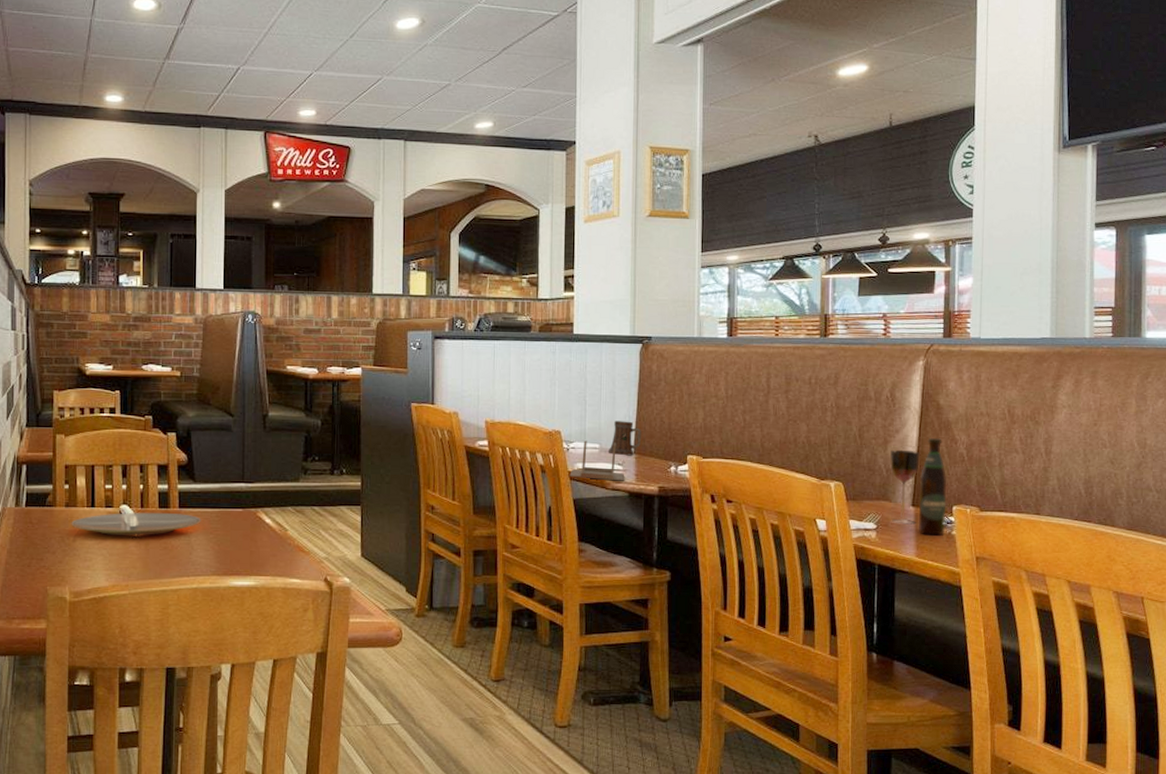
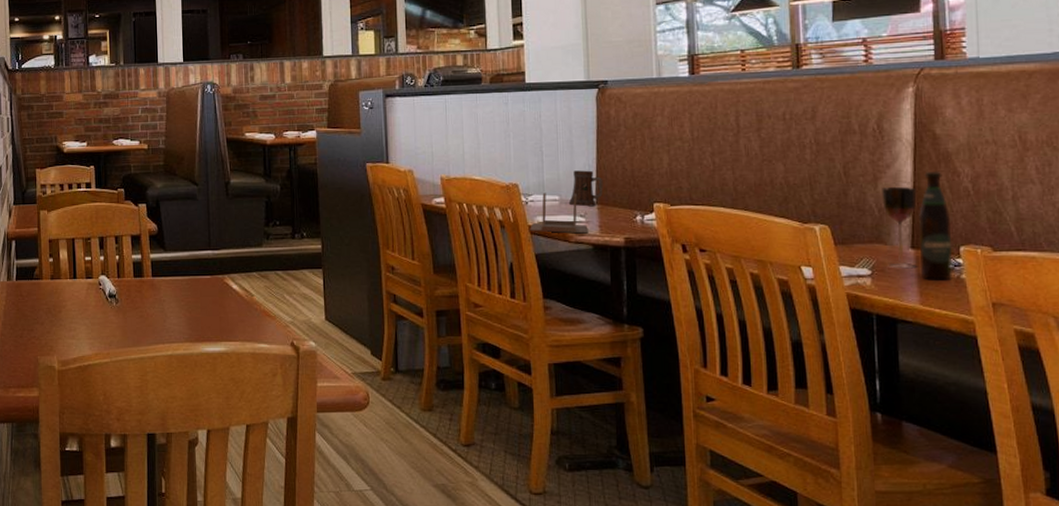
plate: present [71,512,201,536] -> none [56,281,173,306]

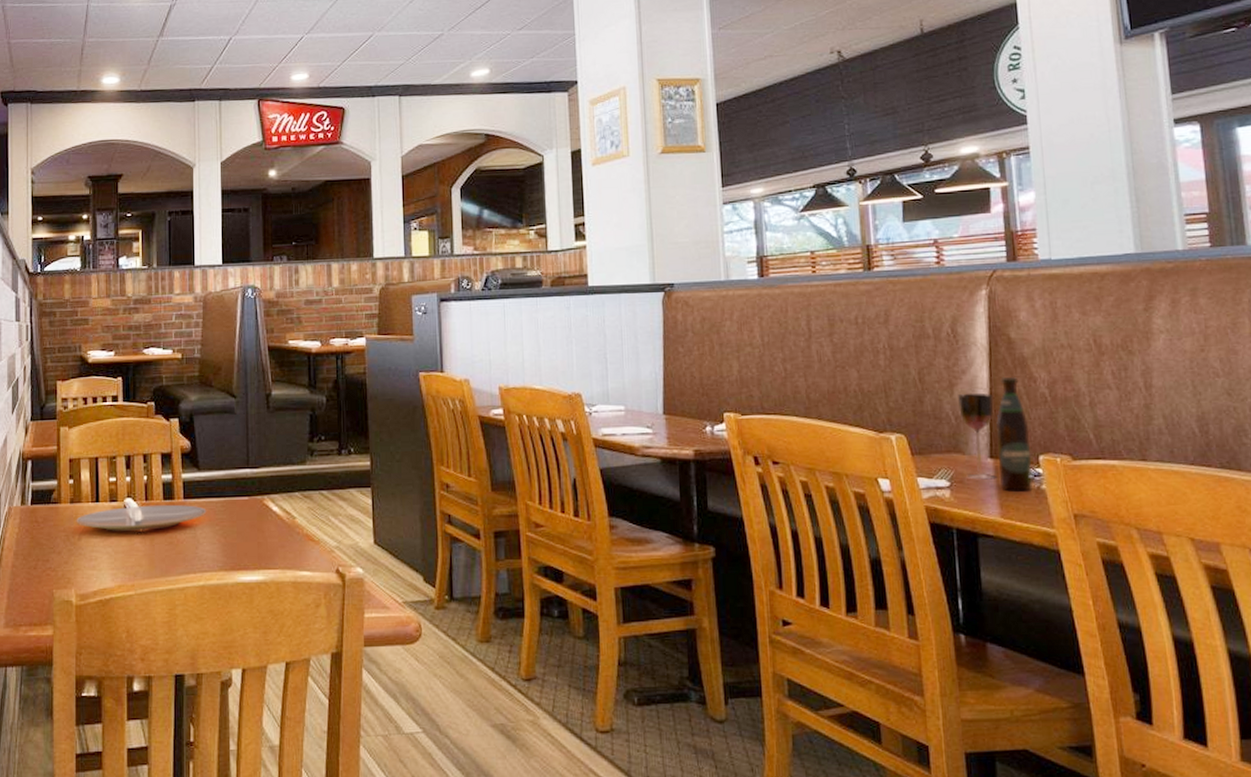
plate: none [56,281,173,306] -> present [76,504,207,532]
napkin holder: present [530,193,588,234] -> none [594,403,656,446]
beer mug: present [569,170,604,207] -> none [635,378,671,418]

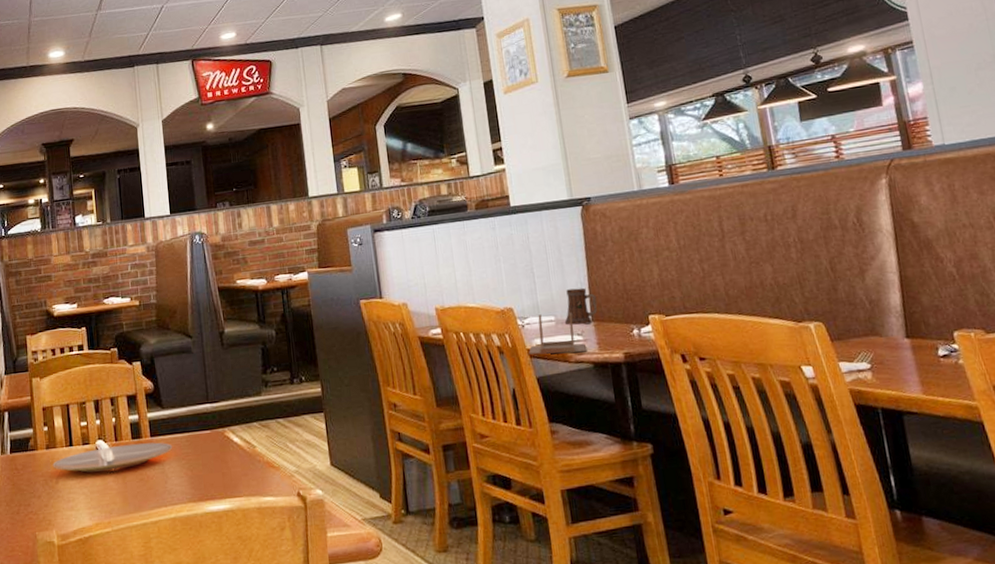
napkin holder: none [594,403,656,446] -> present [528,312,587,356]
beer mug: none [635,378,671,418] -> present [565,288,598,326]
wineglass: present [958,393,996,480] -> none [869,276,914,360]
bottle: present [996,376,1033,492] -> none [909,258,950,369]

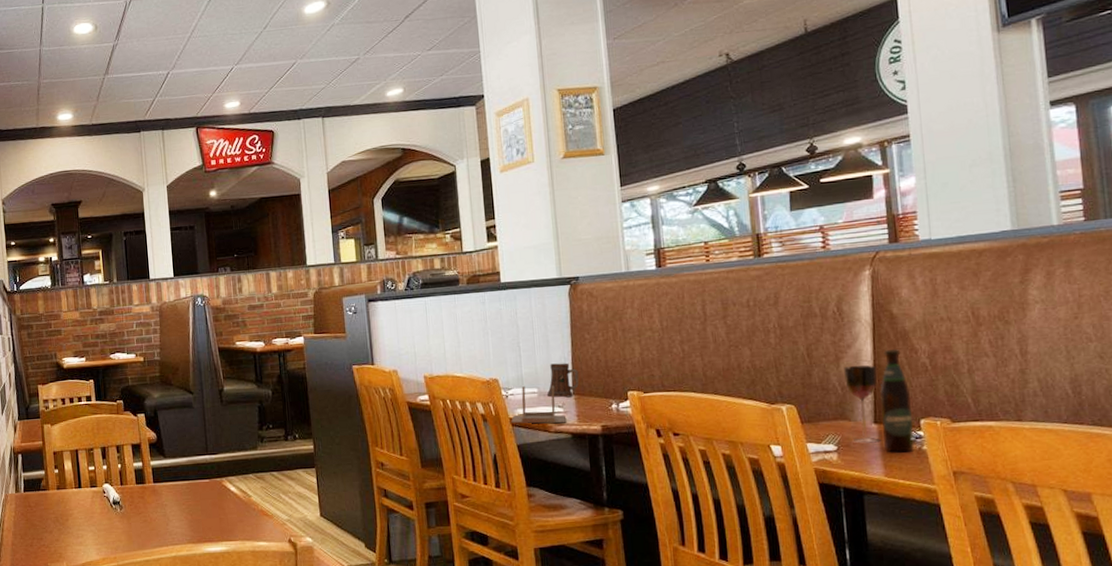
plate: present [52,442,173,473] -> none [63,488,174,513]
wineglass: none [869,276,914,360] -> present [844,365,880,444]
bottle: none [909,258,950,369] -> present [880,348,915,453]

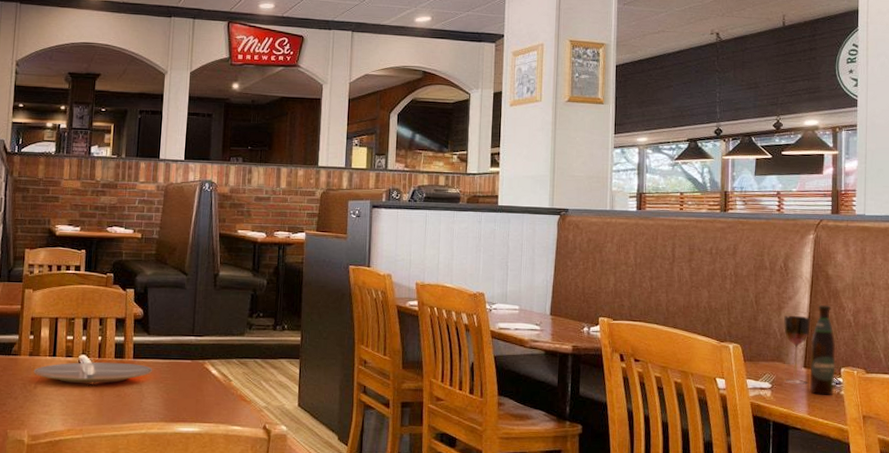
plate: none [63,488,174,513] -> present [33,362,153,384]
napkin holder: present [511,385,567,424] -> none [491,302,542,340]
beer mug: present [547,363,580,398] -> none [527,285,558,317]

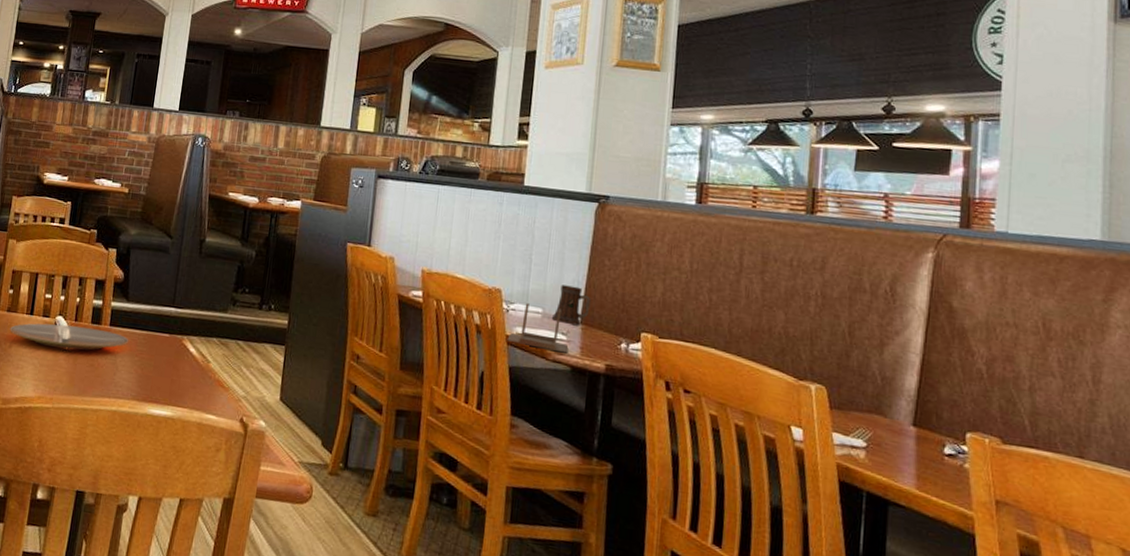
napkin holder: none [491,302,542,340] -> present [507,303,569,354]
beer mug: none [527,285,558,317] -> present [552,284,591,326]
wineglass: present [782,315,811,385] -> none [882,355,925,449]
bottle: present [809,304,835,395] -> none [919,345,959,467]

